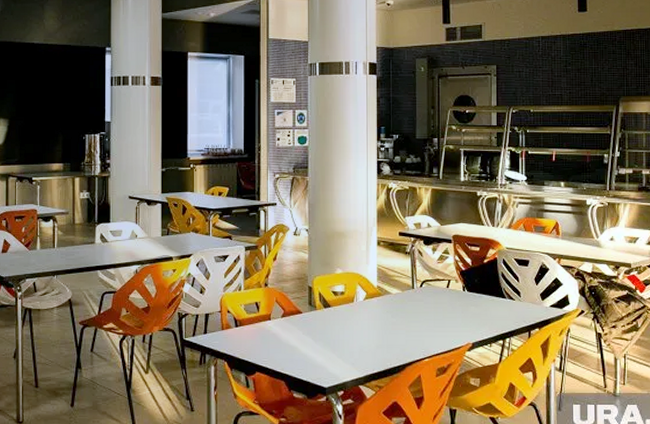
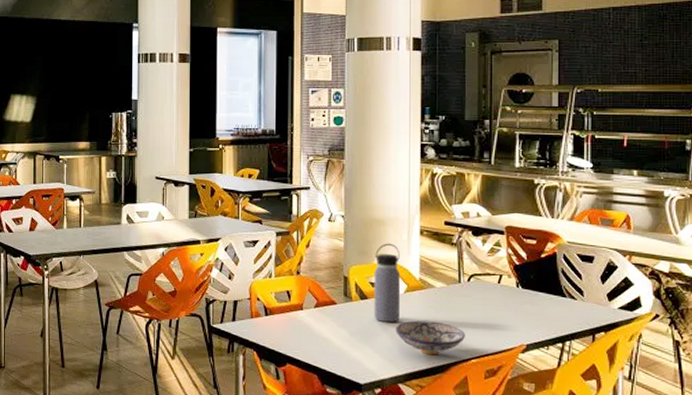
water bottle: none [336,254,361,328] -> present [374,243,401,322]
bowl: none [356,325,419,357] -> present [396,320,466,355]

